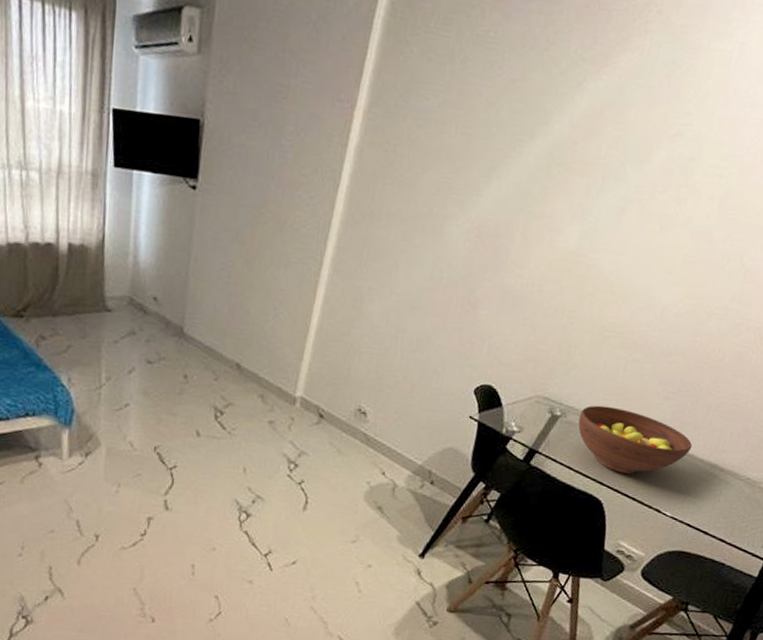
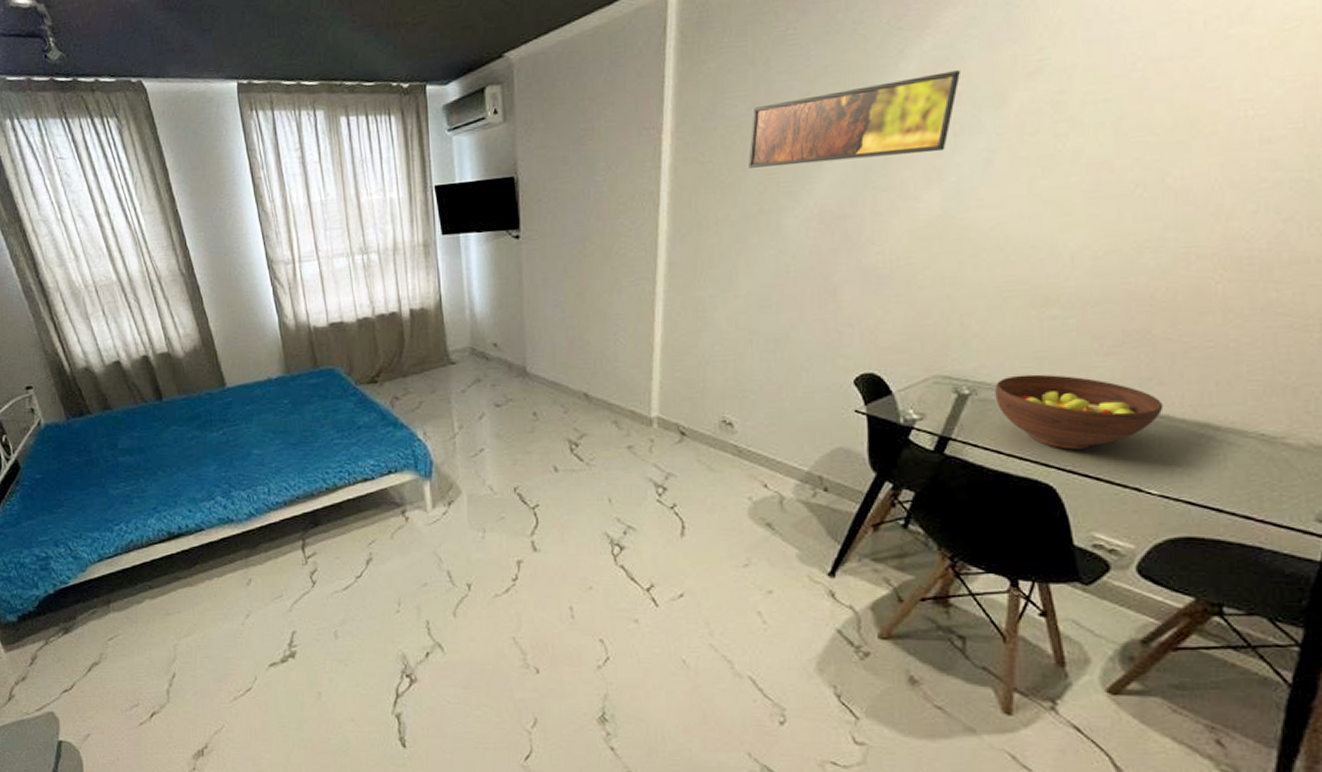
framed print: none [427,105,622,191] -> present [748,70,960,168]

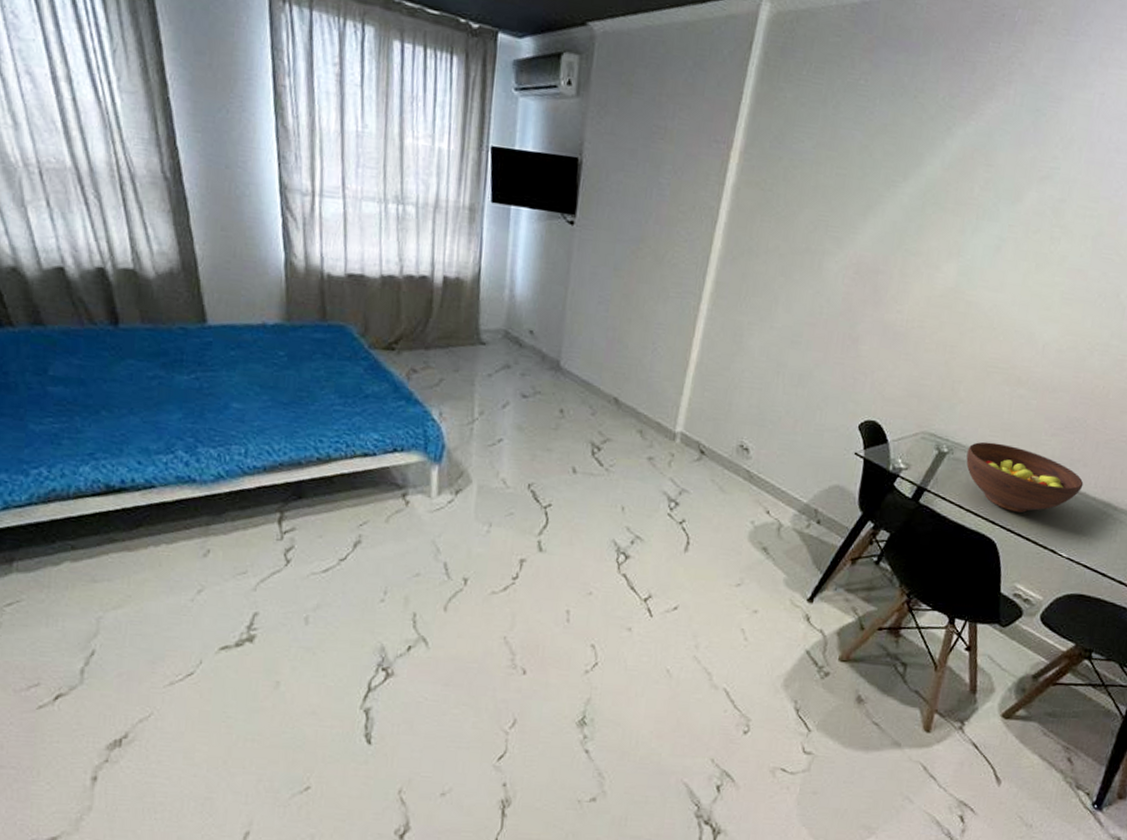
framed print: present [748,70,960,168] -> none [804,147,991,230]

